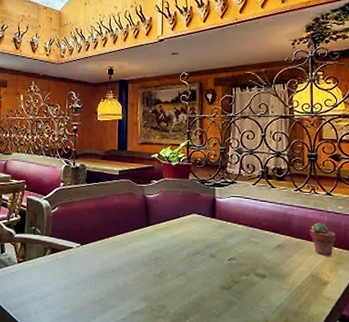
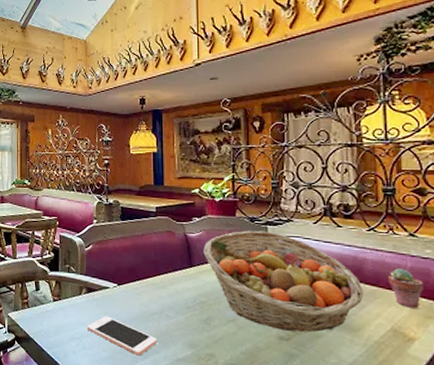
cell phone: none [49,275,115,311] -> present [86,316,157,356]
fruit basket: none [160,191,290,281] -> present [203,230,363,333]

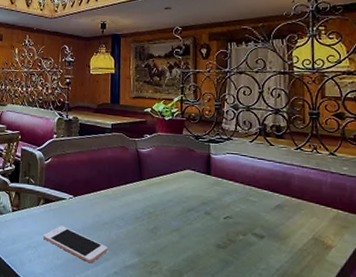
fruit basket: present [203,230,363,333] -> none [153,147,290,241]
potted succulent: present [389,268,424,308] -> none [312,183,341,219]

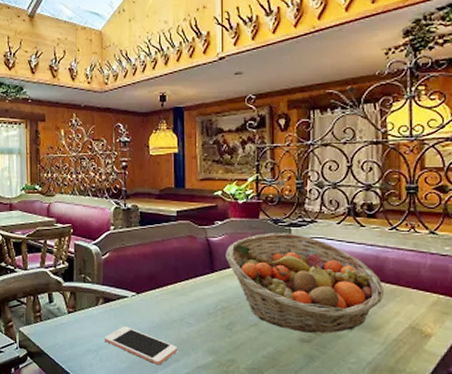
fruit basket: none [153,147,290,241] -> present [226,232,383,333]

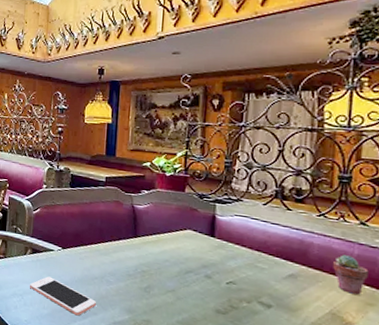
fruit basket: present [226,232,383,333] -> none [149,206,306,309]
potted succulent: none [409,266,442,305] -> present [333,255,369,295]

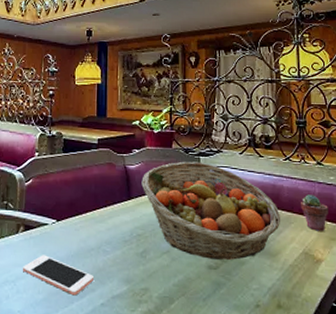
fruit basket: none [149,206,306,309] -> present [141,161,280,260]

